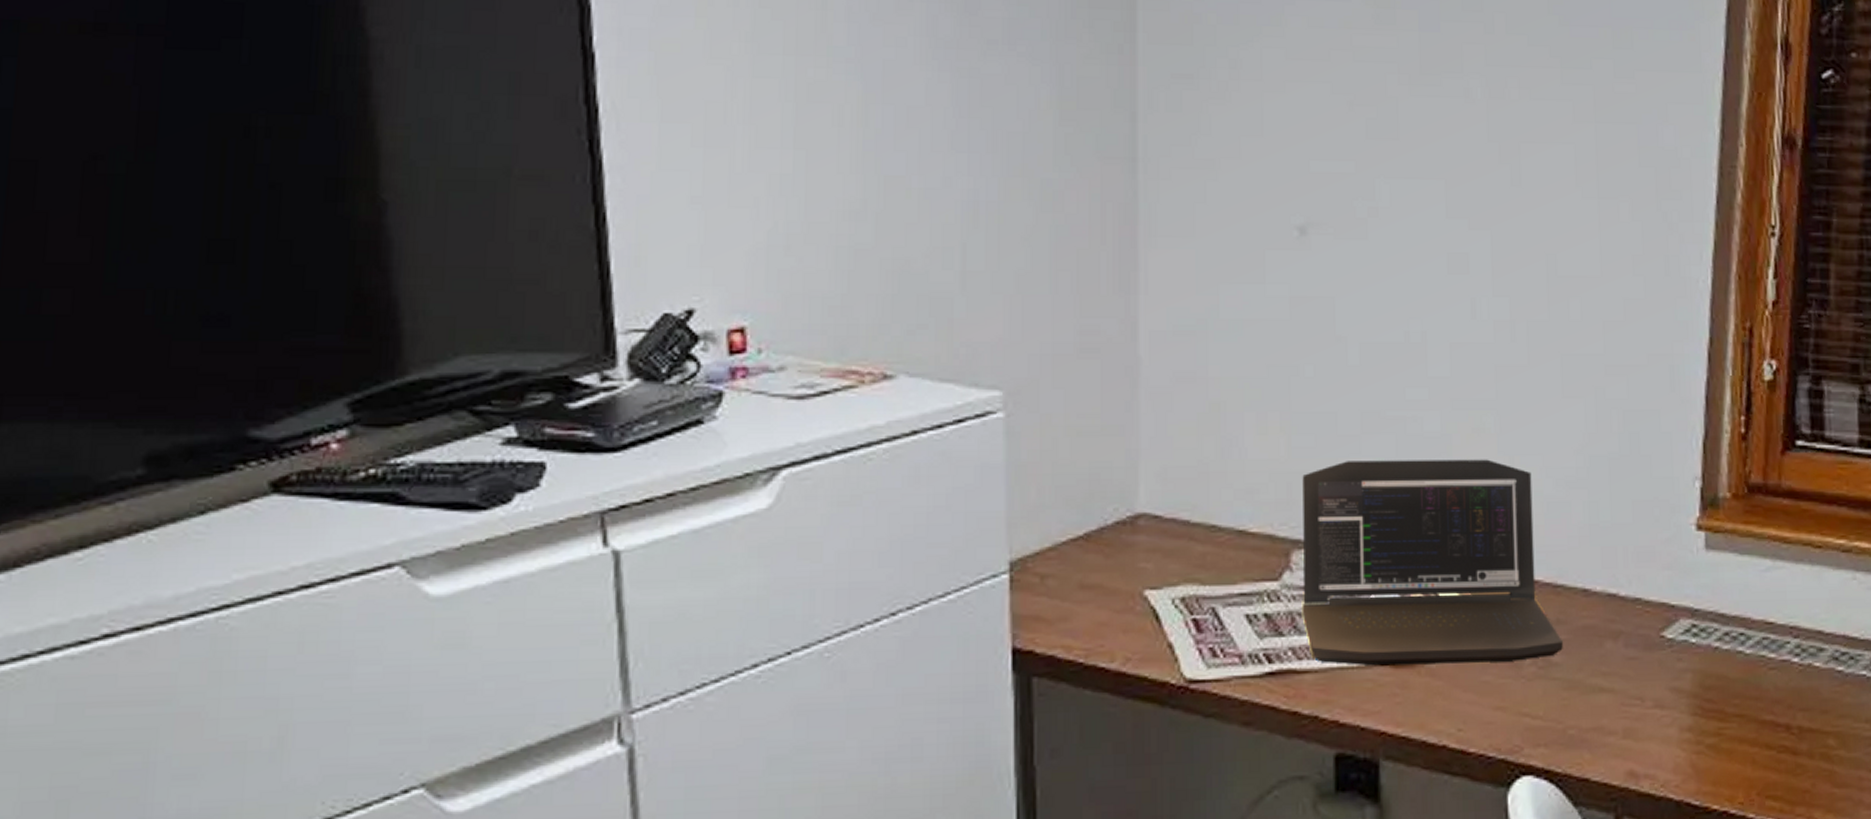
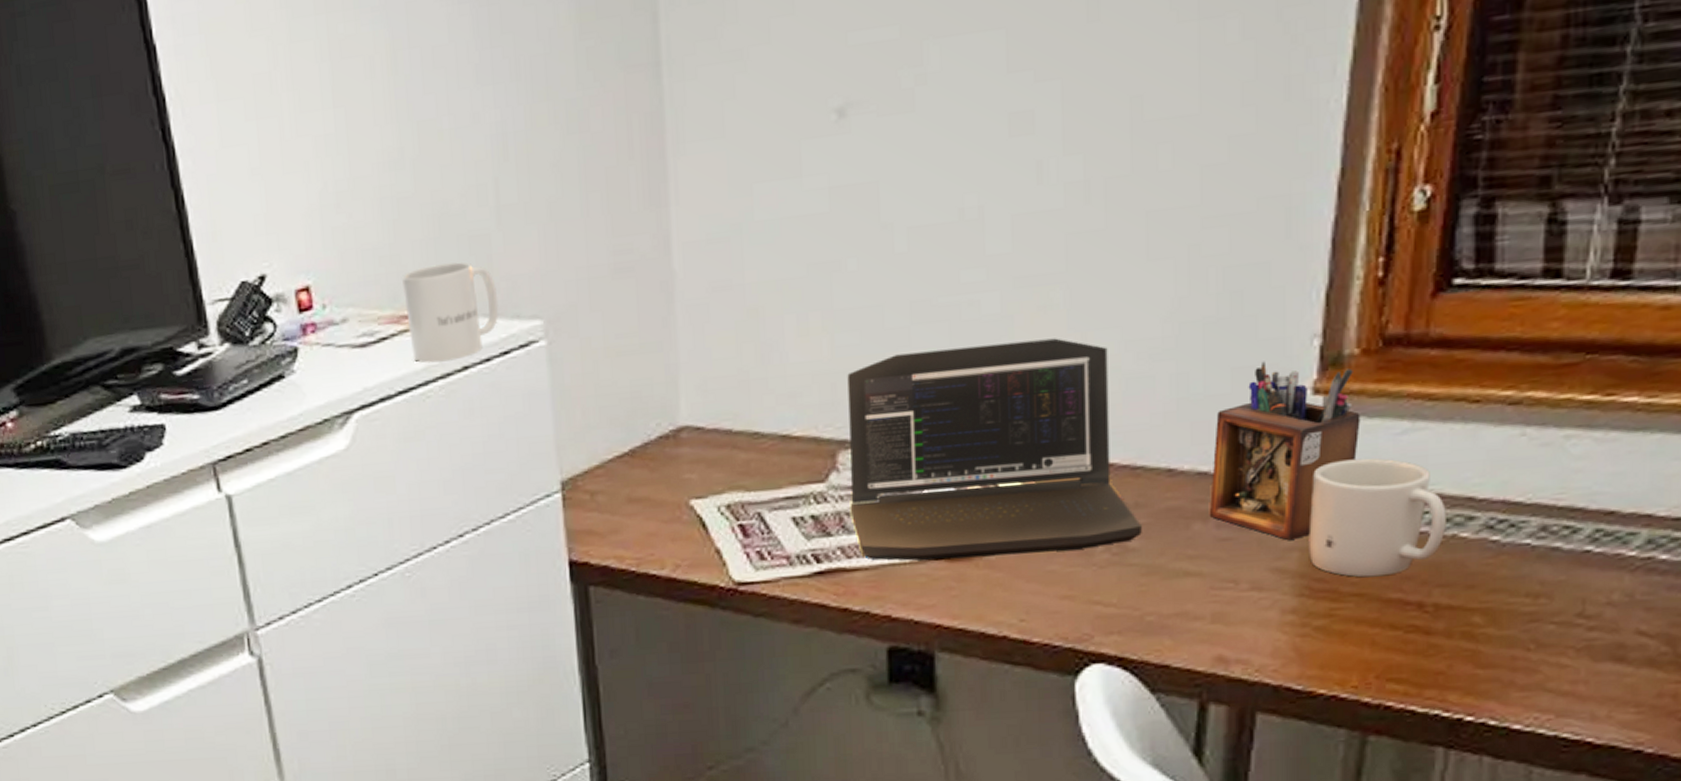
mug: none [852,321,956,424] -> present [402,261,499,364]
desk organizer: none [1618,497,1734,663] -> present [1209,361,1361,541]
mug: none [1698,590,1804,700] -> present [1308,458,1446,578]

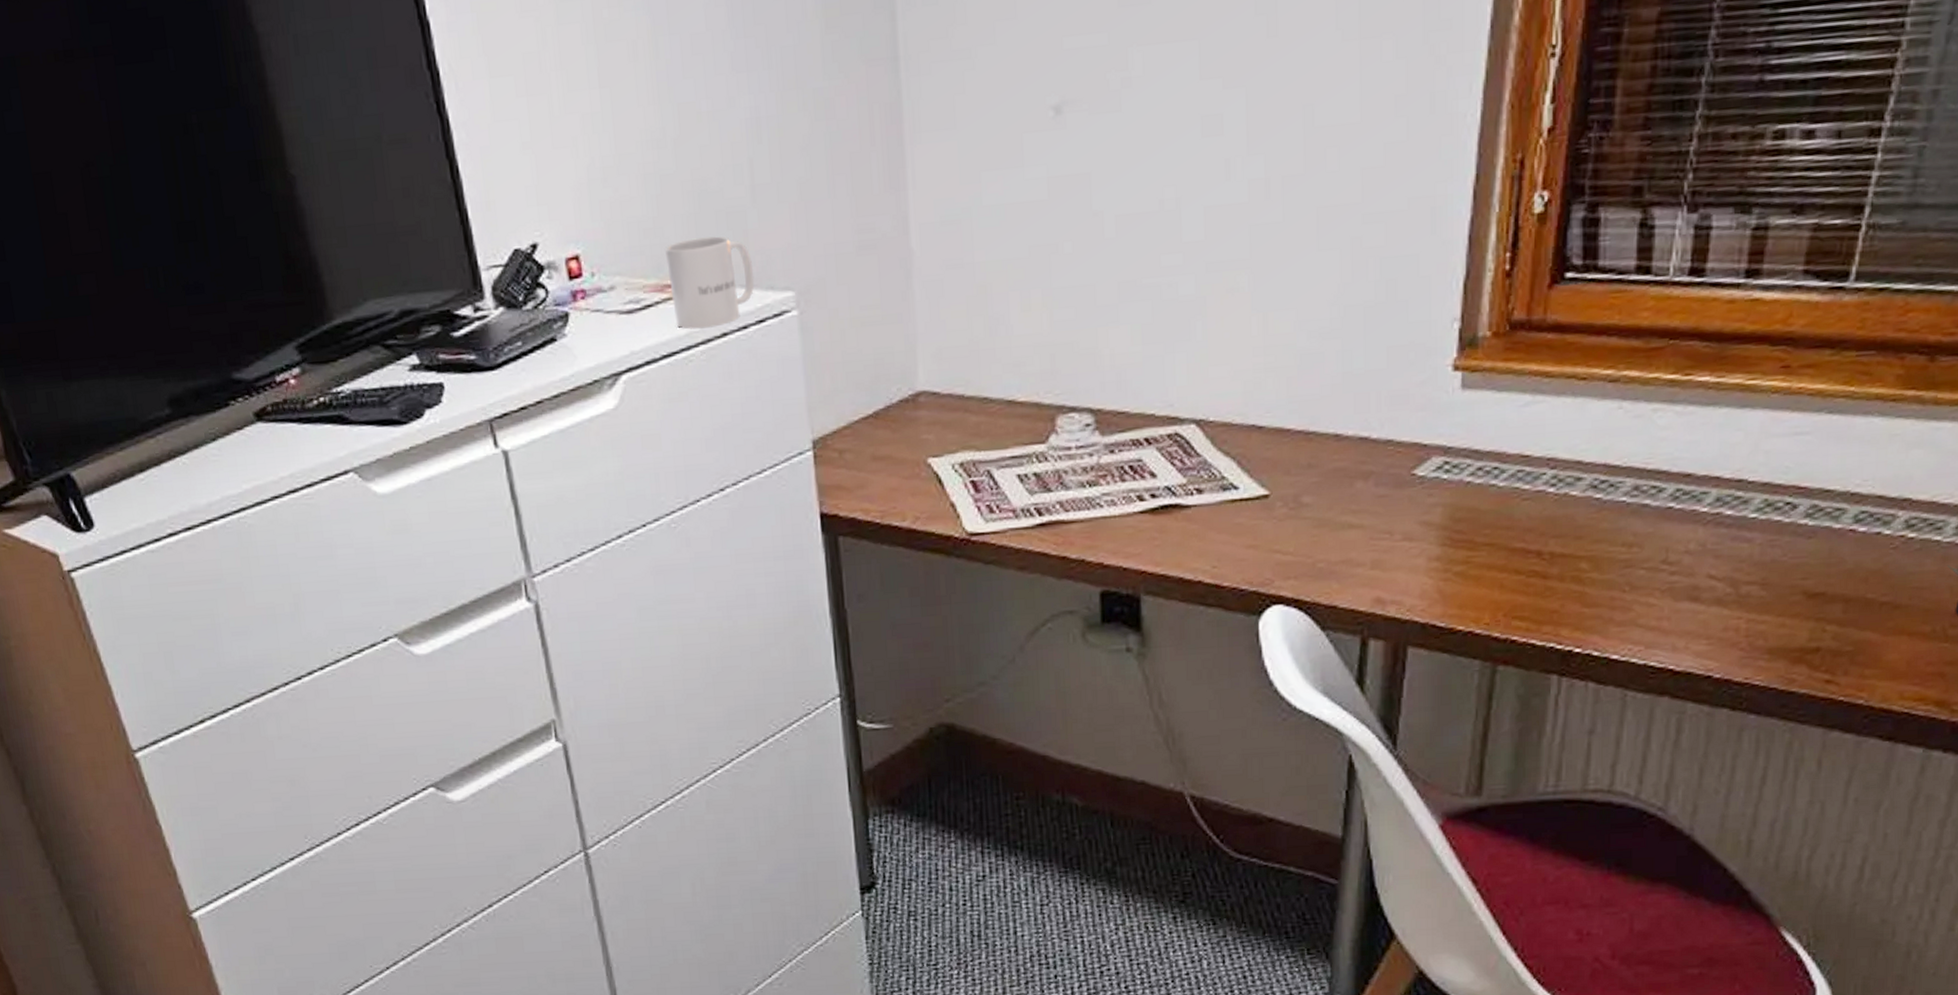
laptop: present [847,338,1142,561] -> none [1064,317,1314,514]
desk organizer: present [1209,361,1361,541] -> none [1369,341,1492,498]
mug: present [1308,458,1446,578] -> none [1450,426,1560,530]

